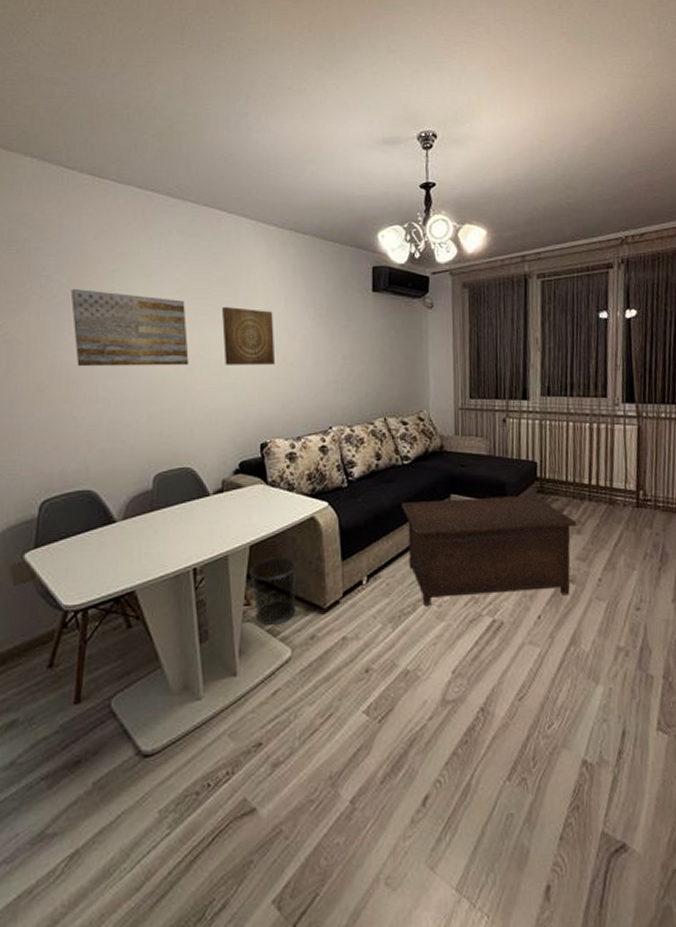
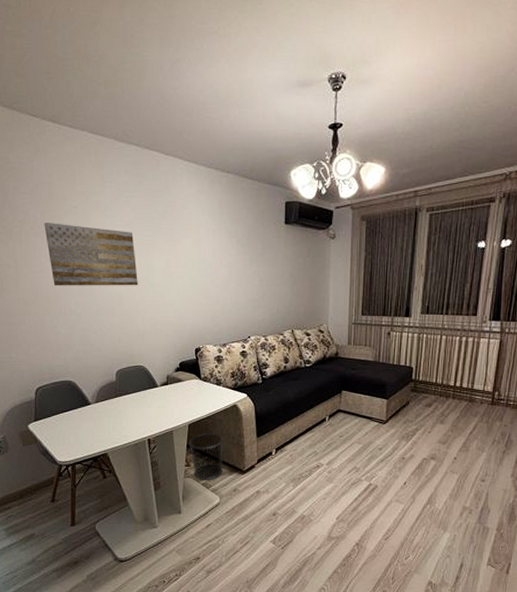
wall art: present [222,306,276,365] -> none [163,237,206,286]
cabinet: present [401,496,577,606] -> none [303,393,441,472]

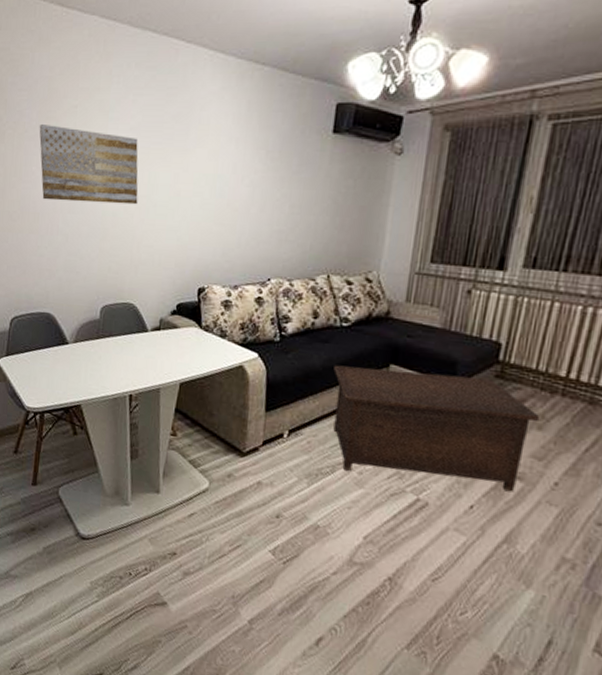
waste bin: present [189,432,224,480] -> none [177,396,222,458]
cabinet: none [303,393,441,472] -> present [333,365,541,492]

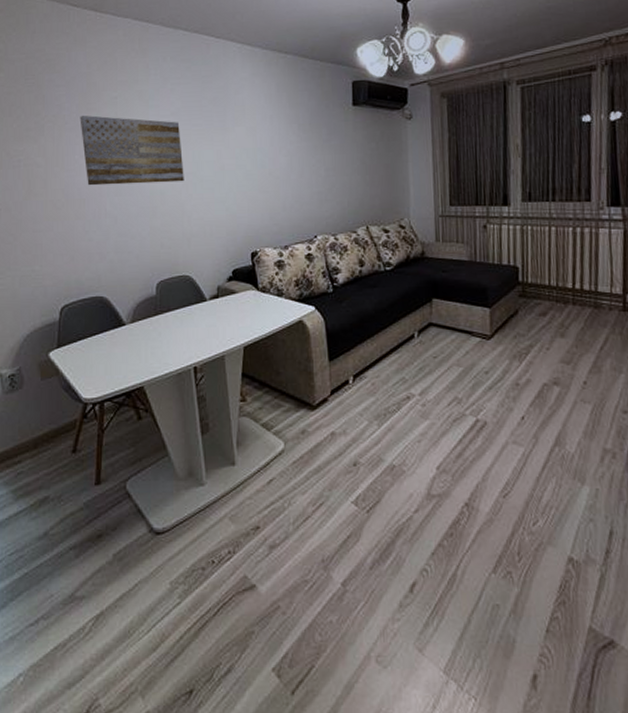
cabinet: present [333,365,541,492] -> none [385,300,561,405]

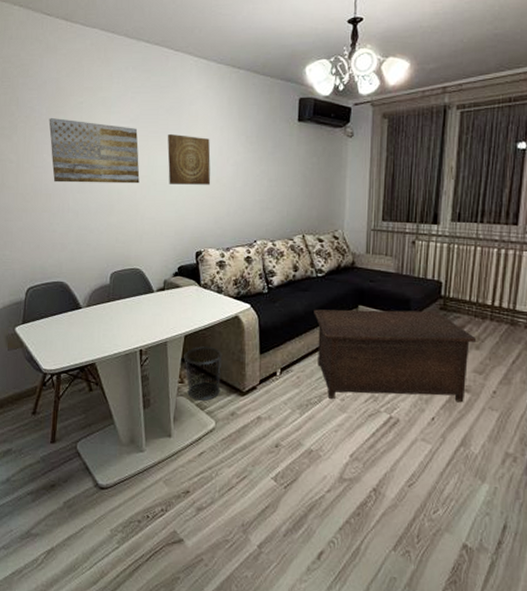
wall art: none [213,125,263,180] -> present [167,133,211,185]
waste bin: none [244,356,288,420] -> present [184,345,223,401]
cabinet: none [385,300,561,405] -> present [314,309,477,403]

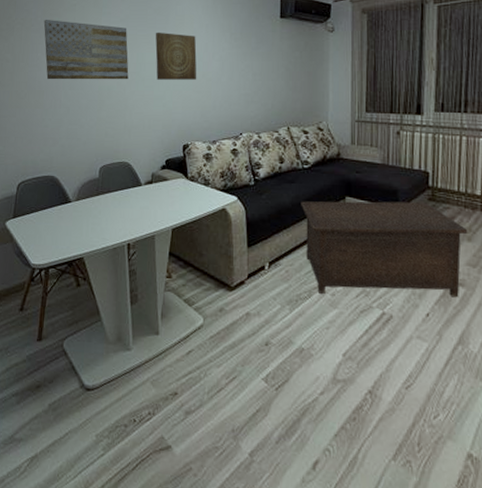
waste bin: present [184,345,223,401] -> none [171,239,210,296]

